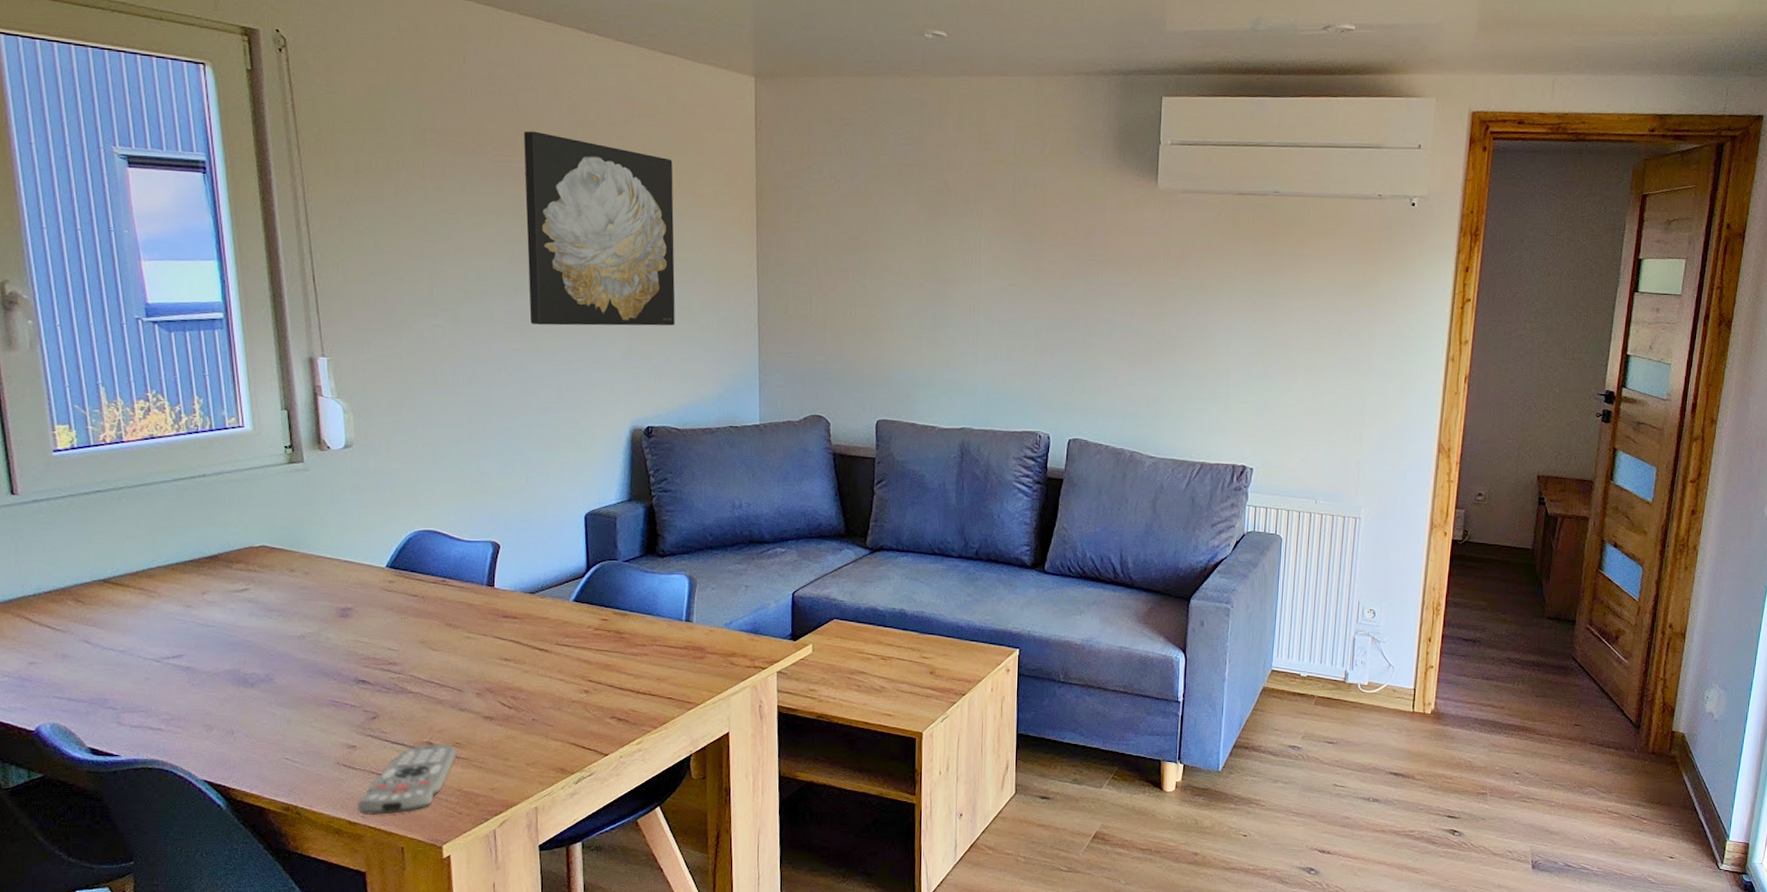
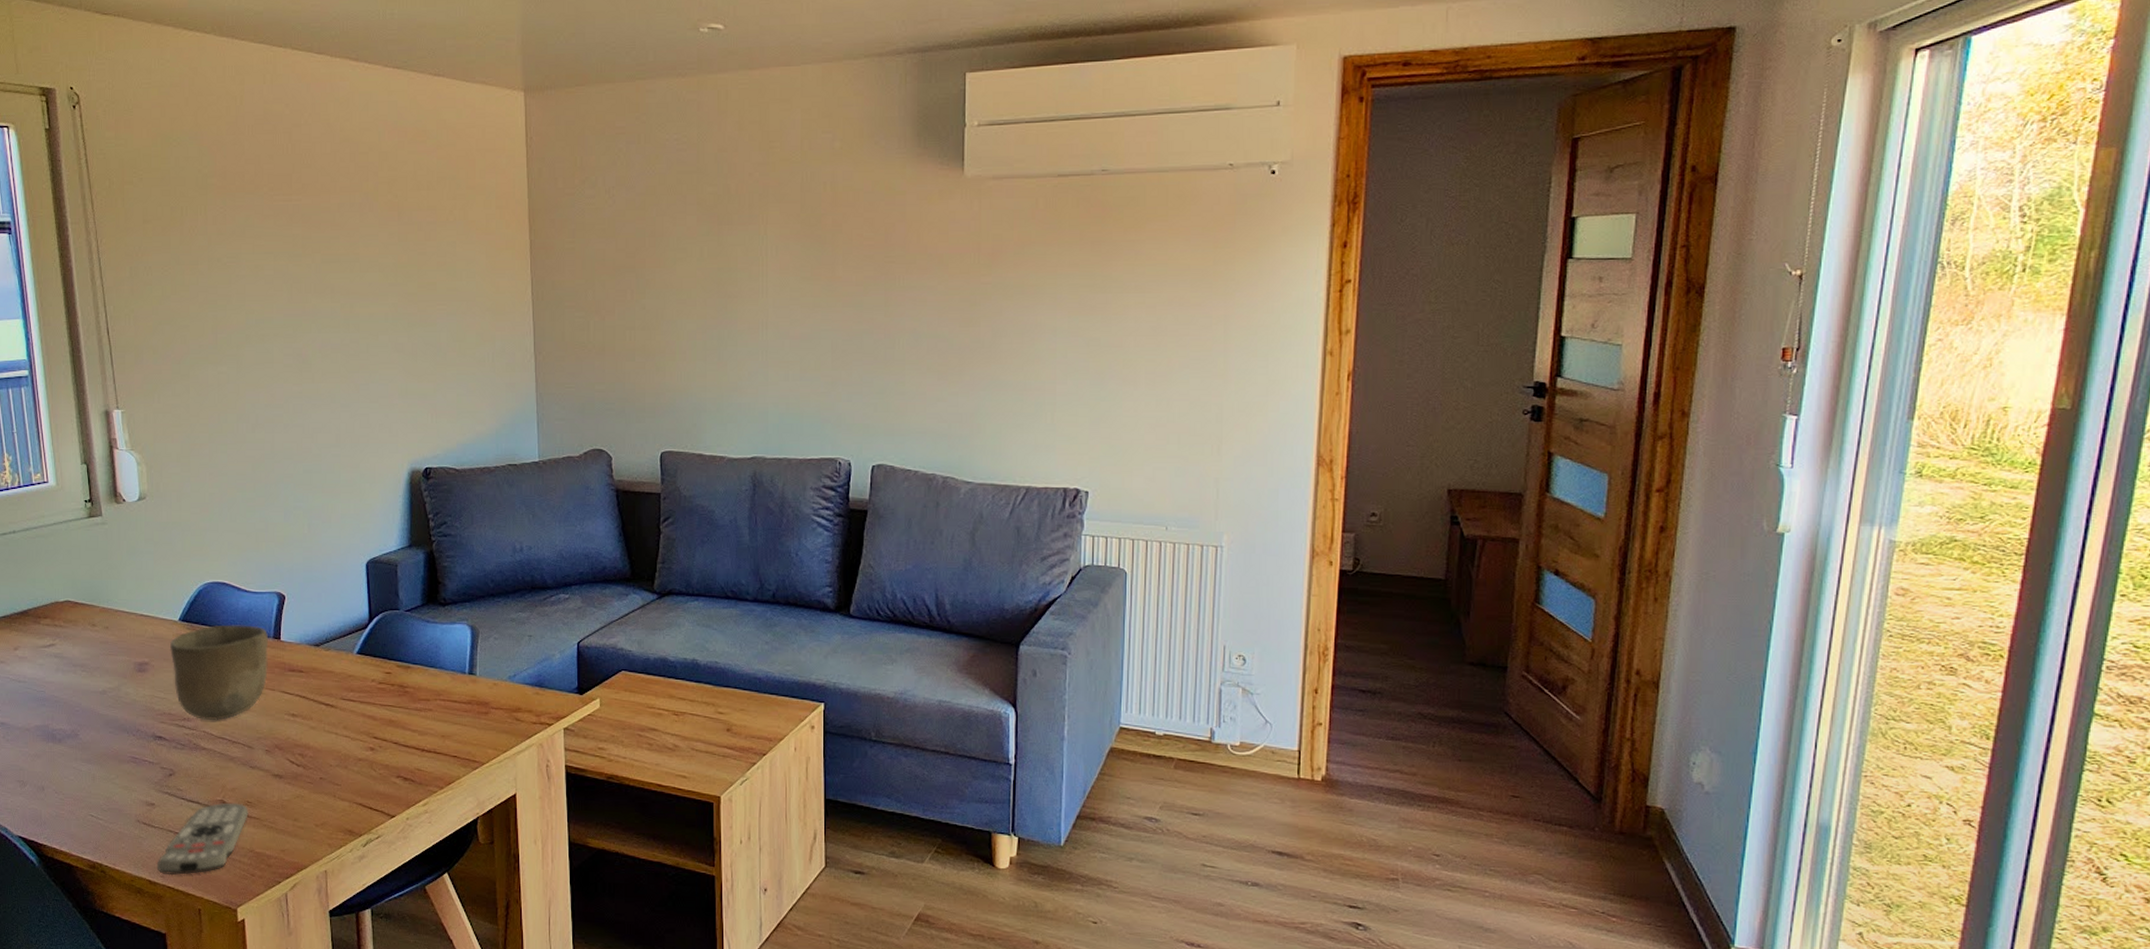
bowl: none [376,572,481,665] -> present [170,624,268,721]
wall art: present [523,130,675,326] -> none [298,167,450,366]

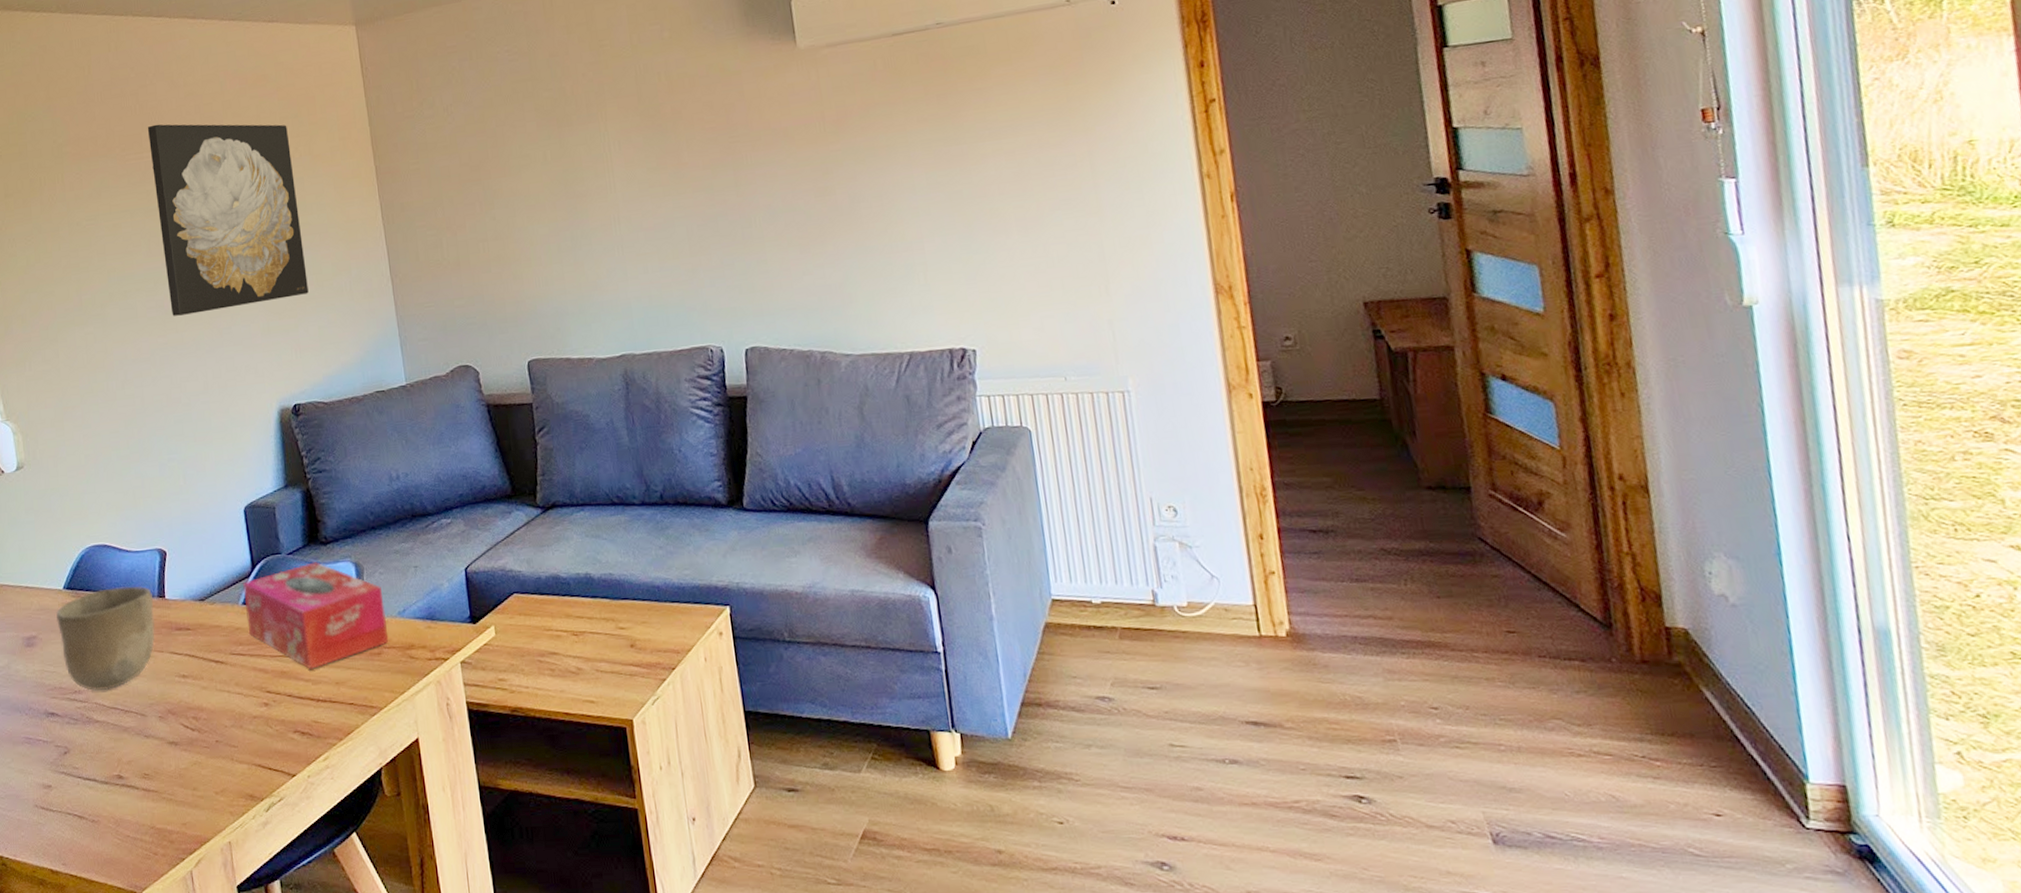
remote control: present [156,802,249,876] -> none [57,776,147,862]
wall art: none [298,167,450,366] -> present [147,124,309,316]
tissue box: none [359,621,497,721] -> present [243,562,389,669]

